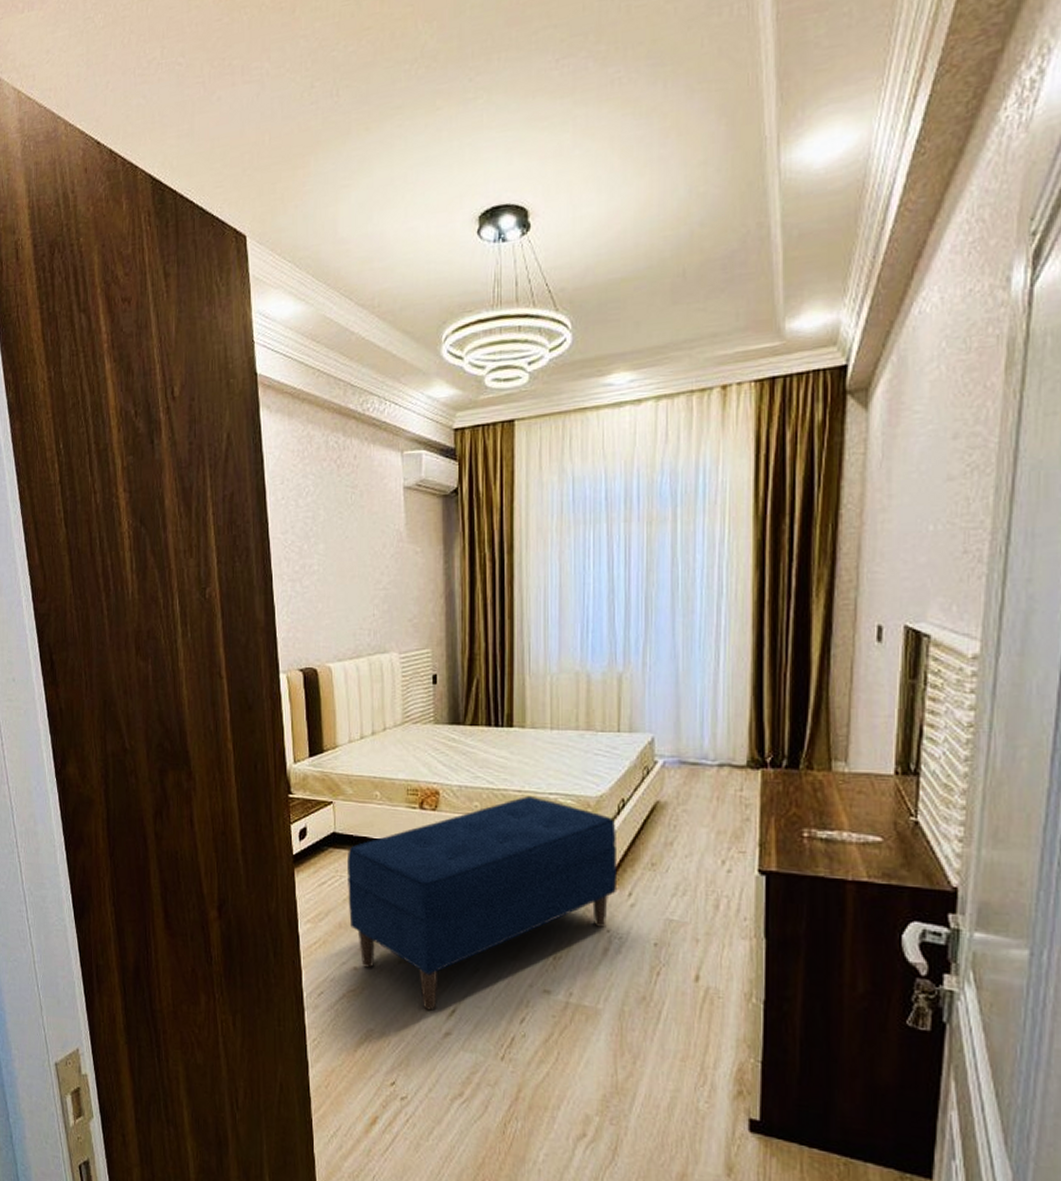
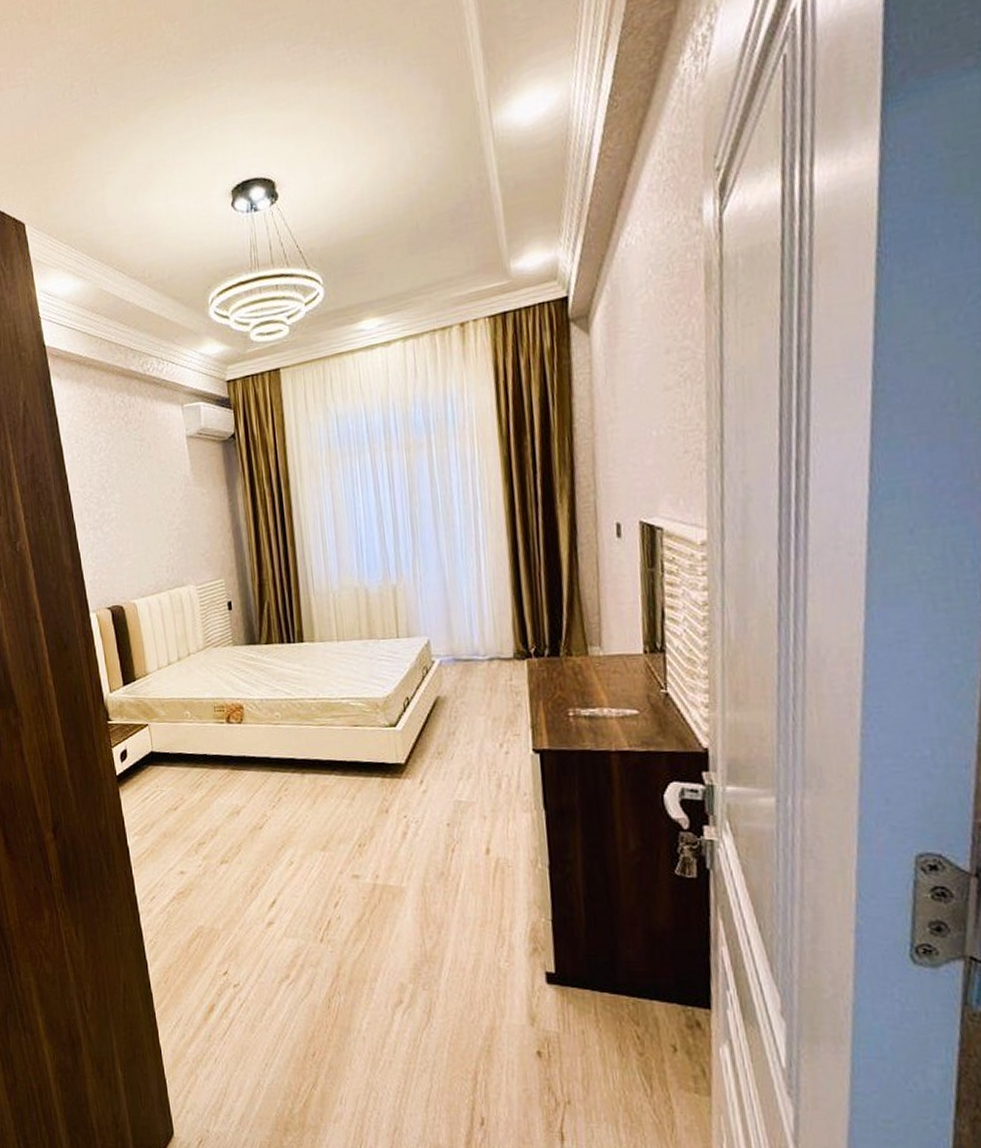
bench: present [348,796,616,1011] -> none [166,703,409,904]

